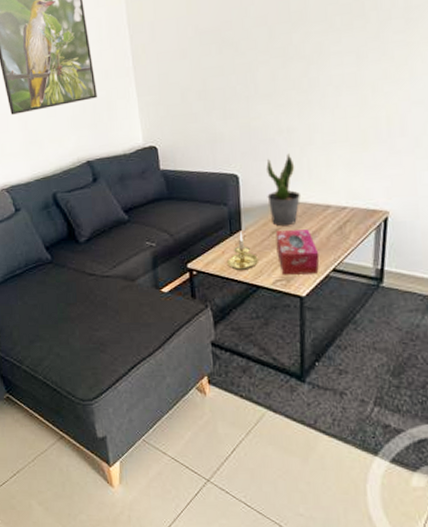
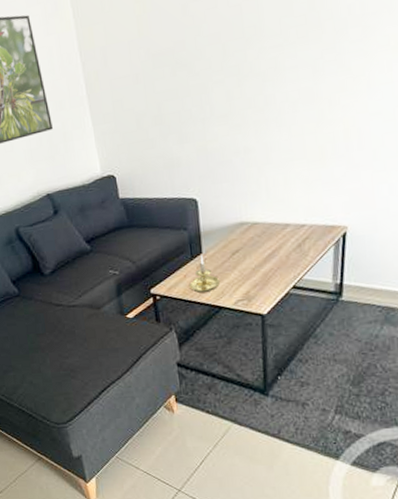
potted plant: present [266,153,302,227] -> none [224,174,260,248]
tissue box: present [275,229,319,275] -> none [235,249,279,295]

